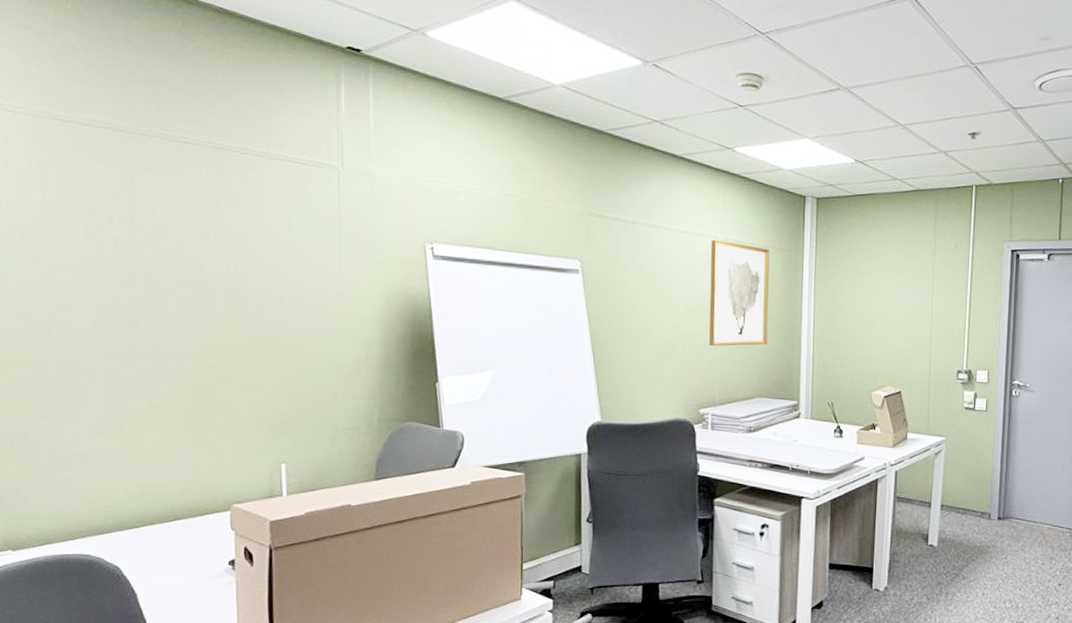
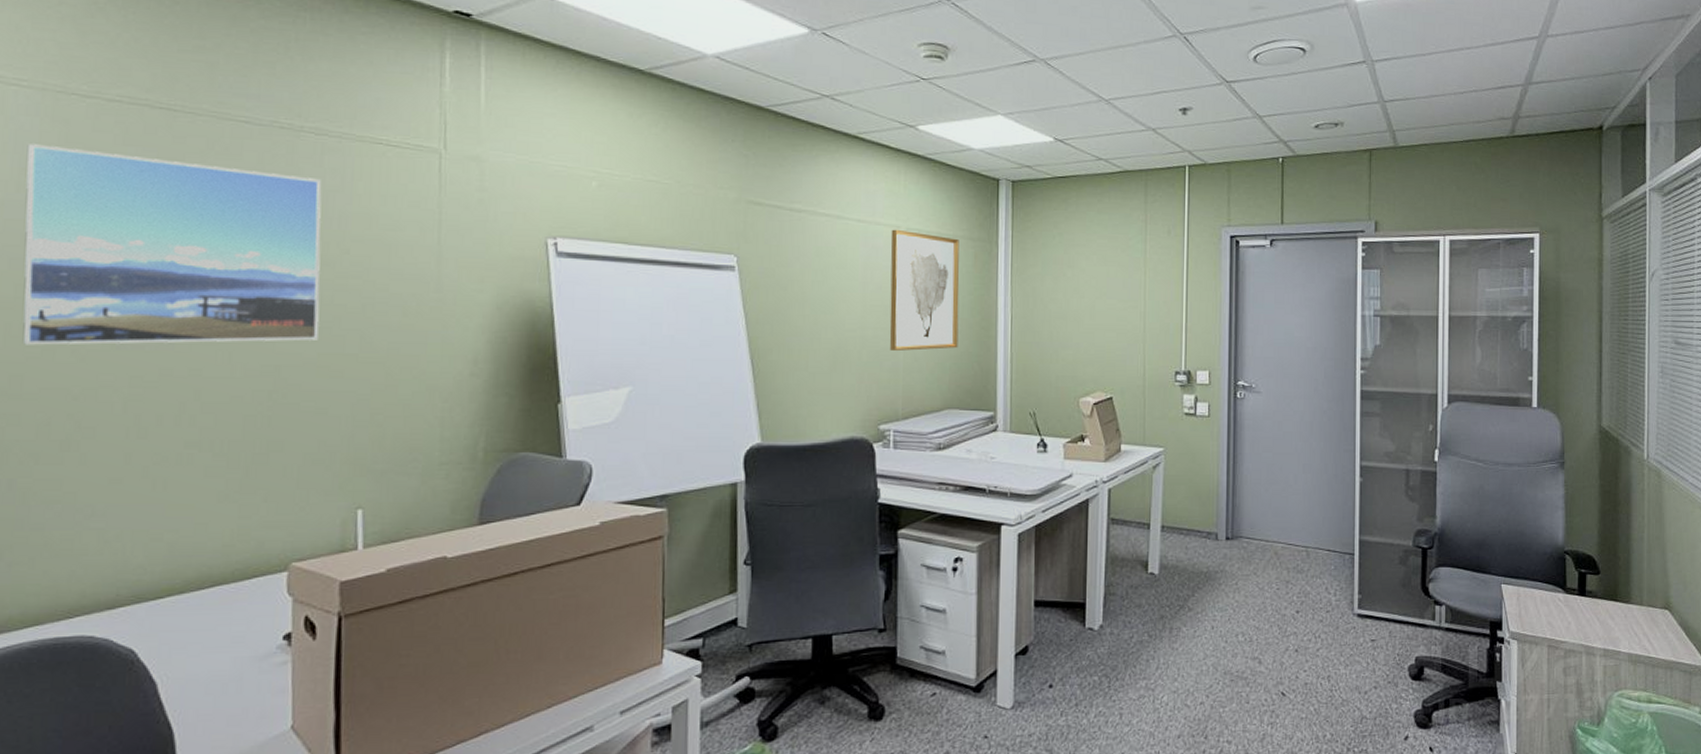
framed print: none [22,160,248,325] -> present [22,144,322,345]

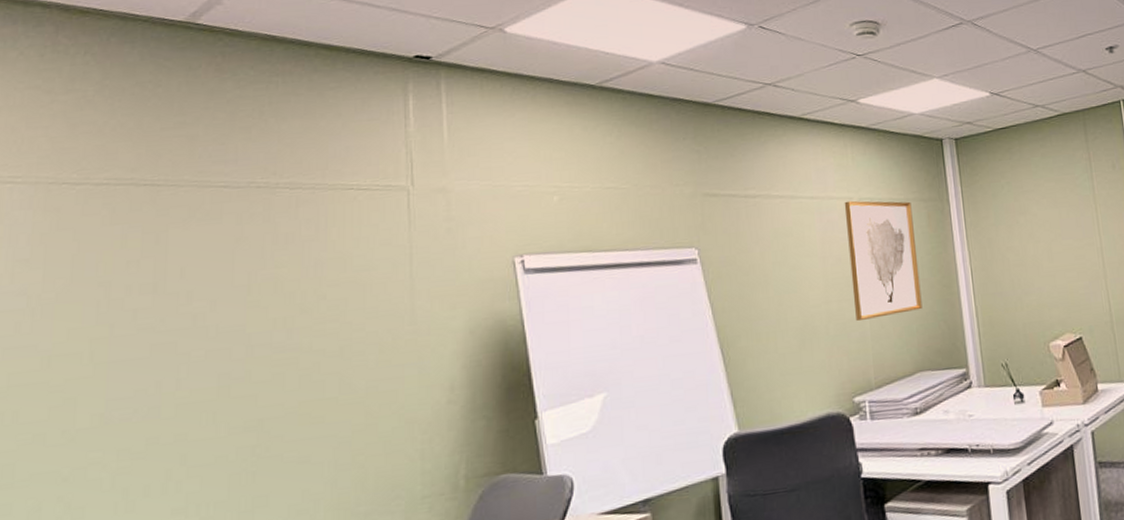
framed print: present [22,144,322,345] -> none [14,230,299,433]

